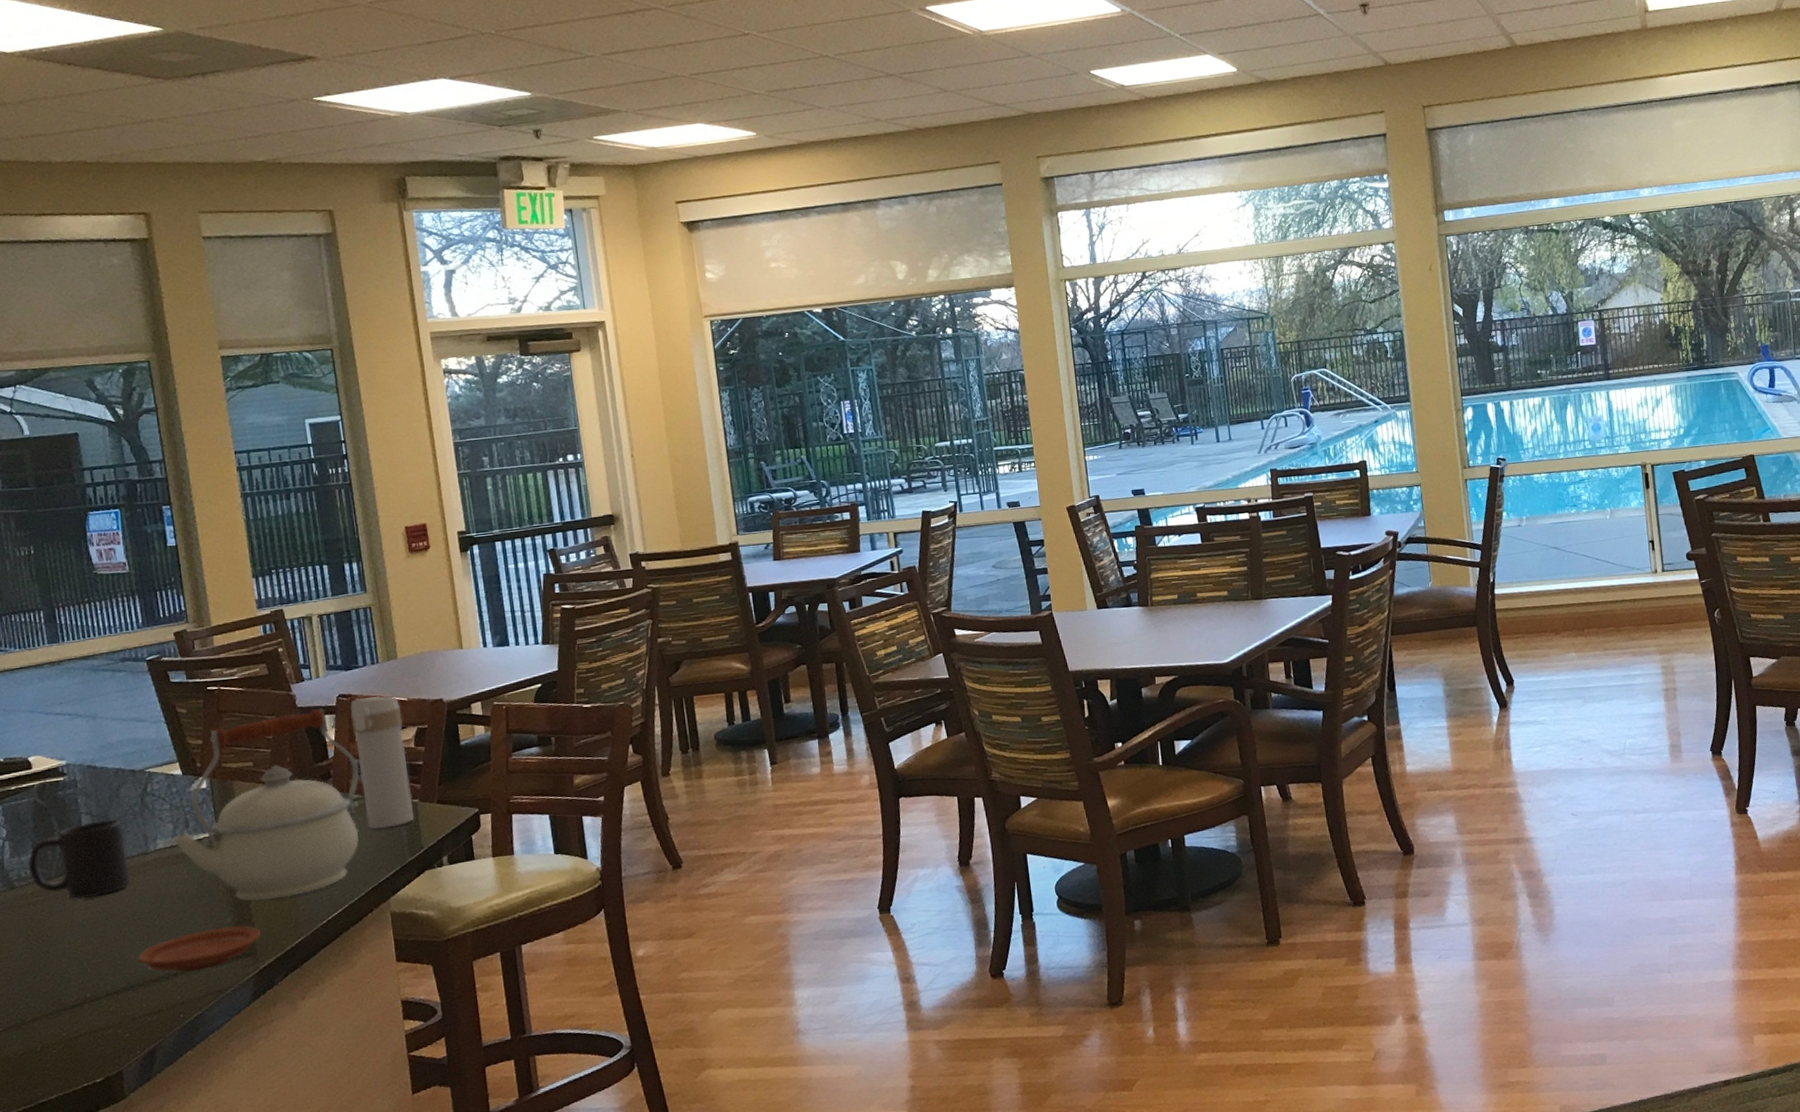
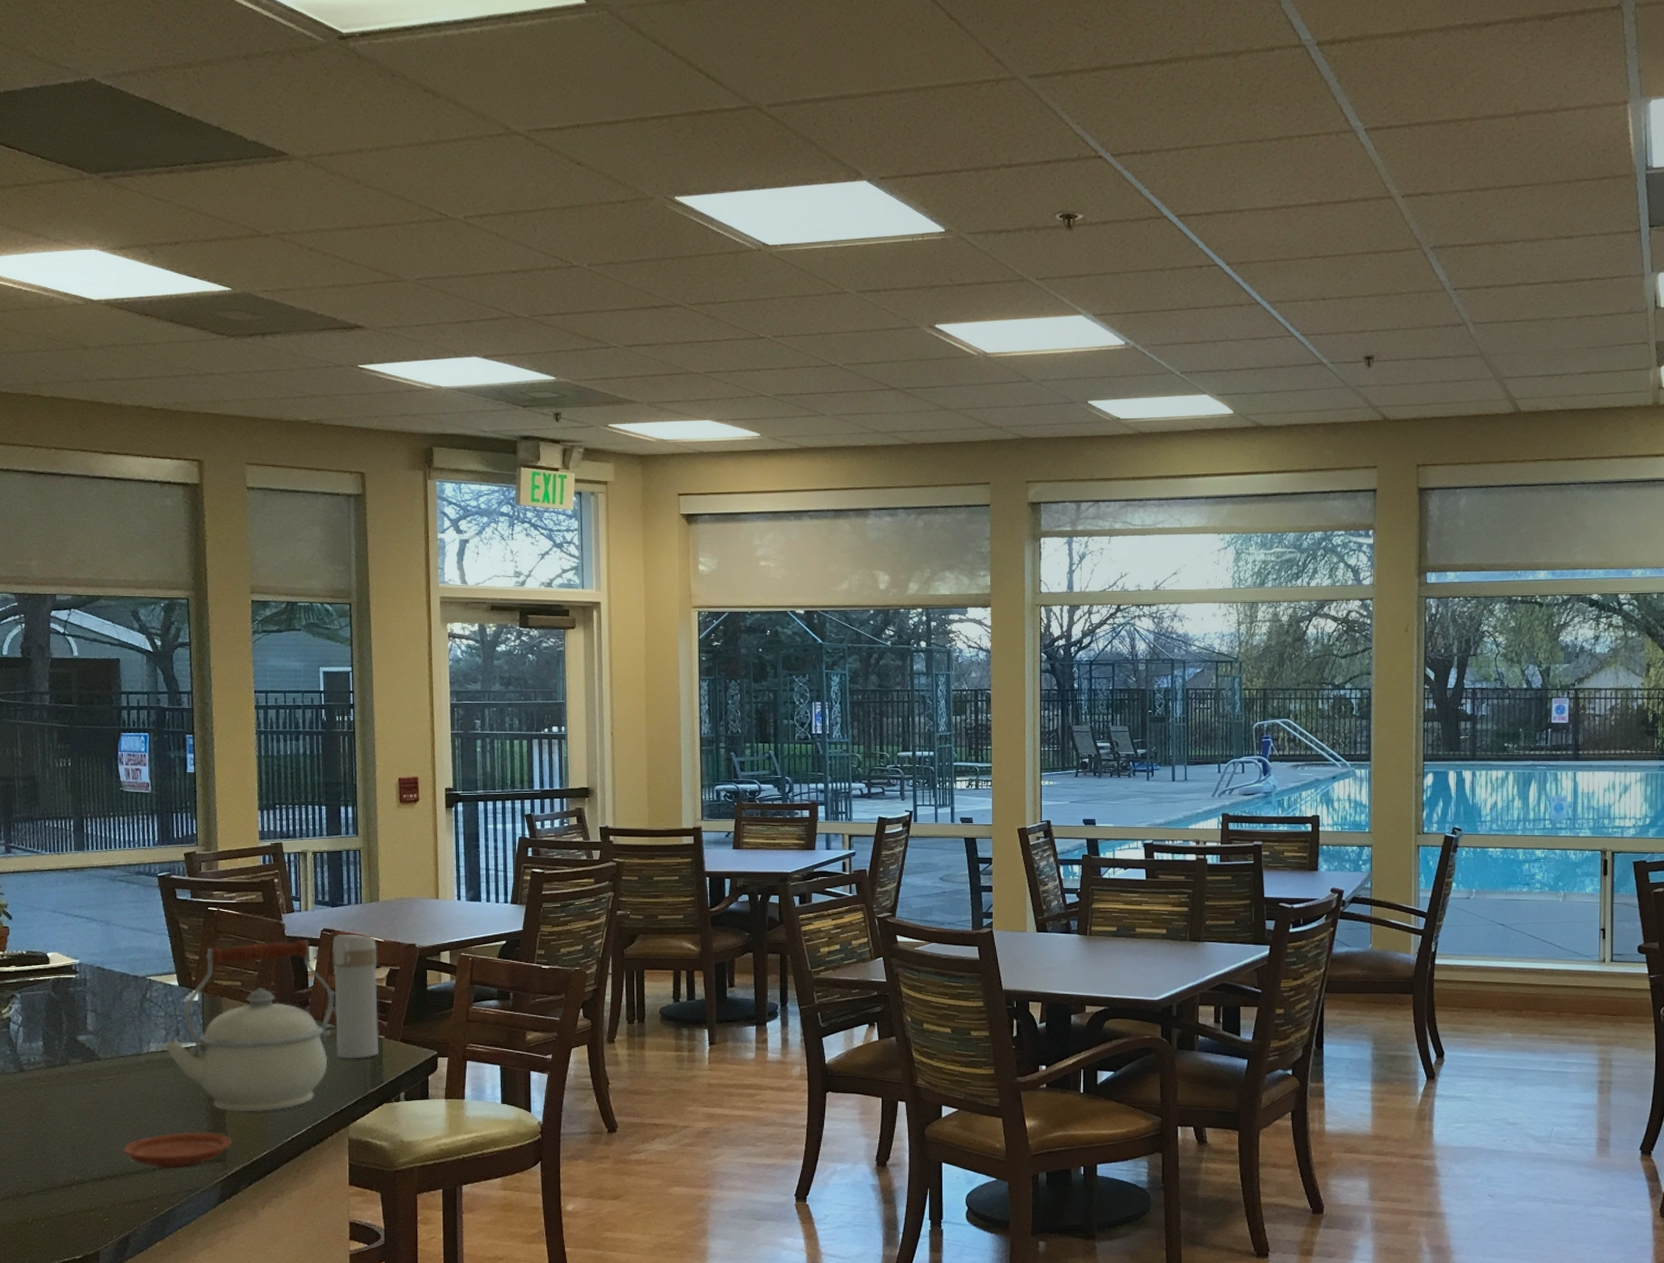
mug: present [28,819,130,899] -> none [37,1019,124,1089]

